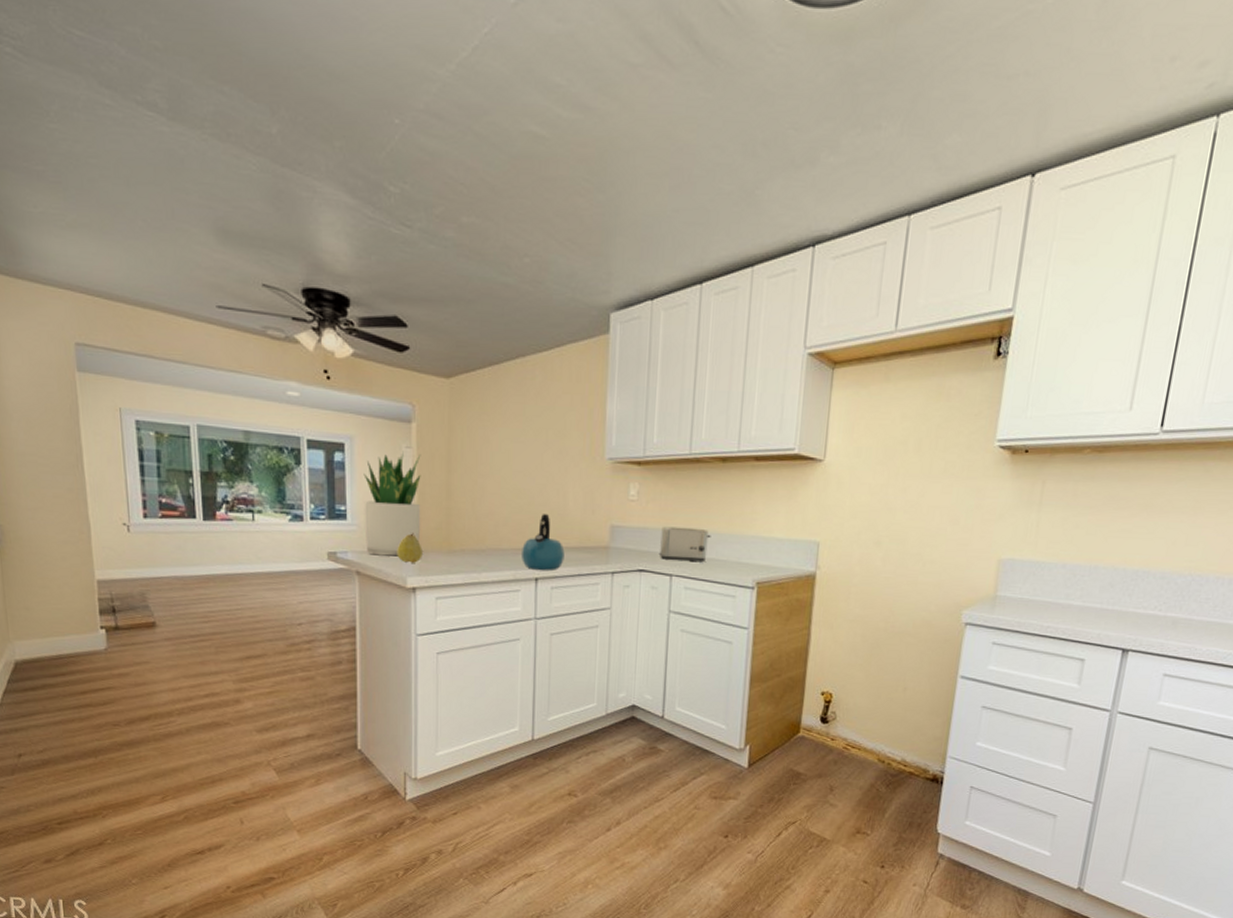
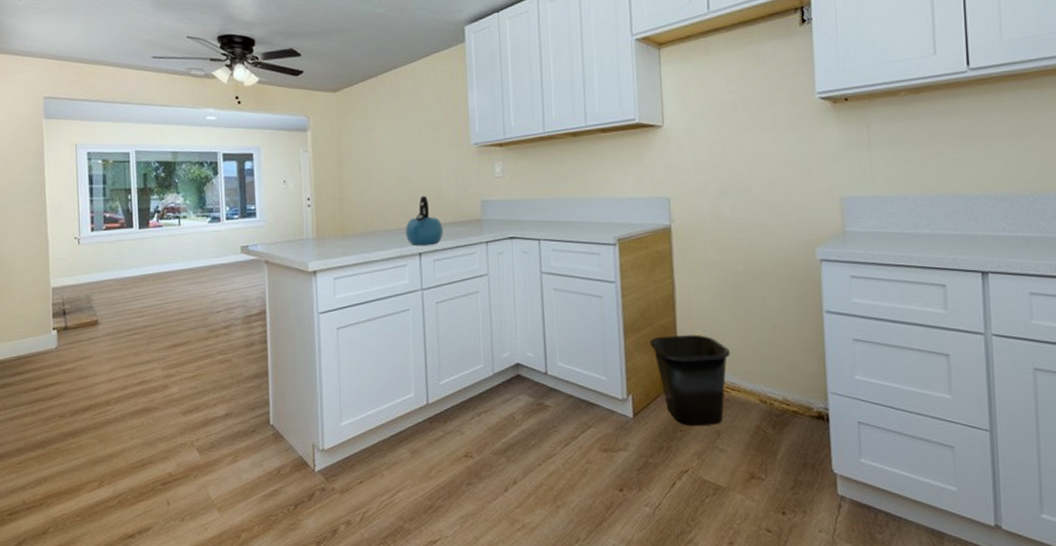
planter: present [363,451,421,557] -> none [269,155,319,246]
fruit: present [397,532,422,563] -> none [299,222,321,249]
toaster: present [658,526,711,563] -> none [526,195,571,227]
waste bin: none [775,688,857,780] -> present [649,335,730,425]

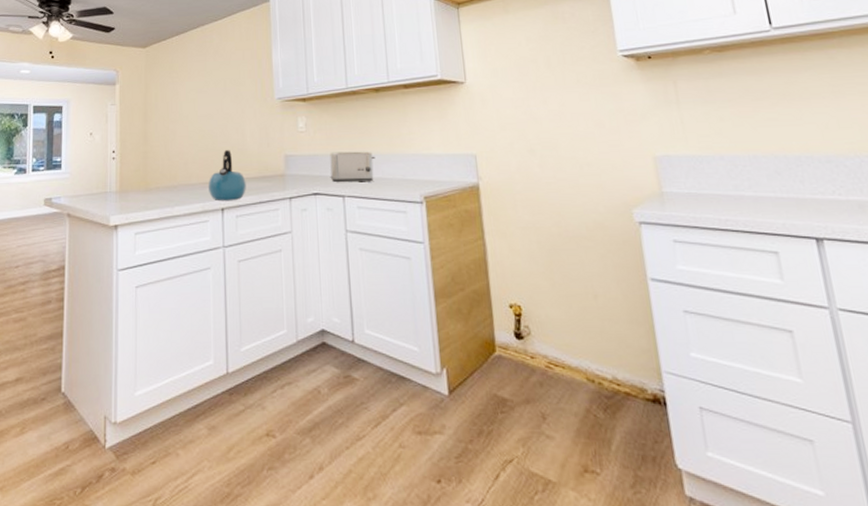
toaster: none [526,195,571,227] -> present [330,151,375,183]
waste bin: present [649,335,730,425] -> none [462,302,550,406]

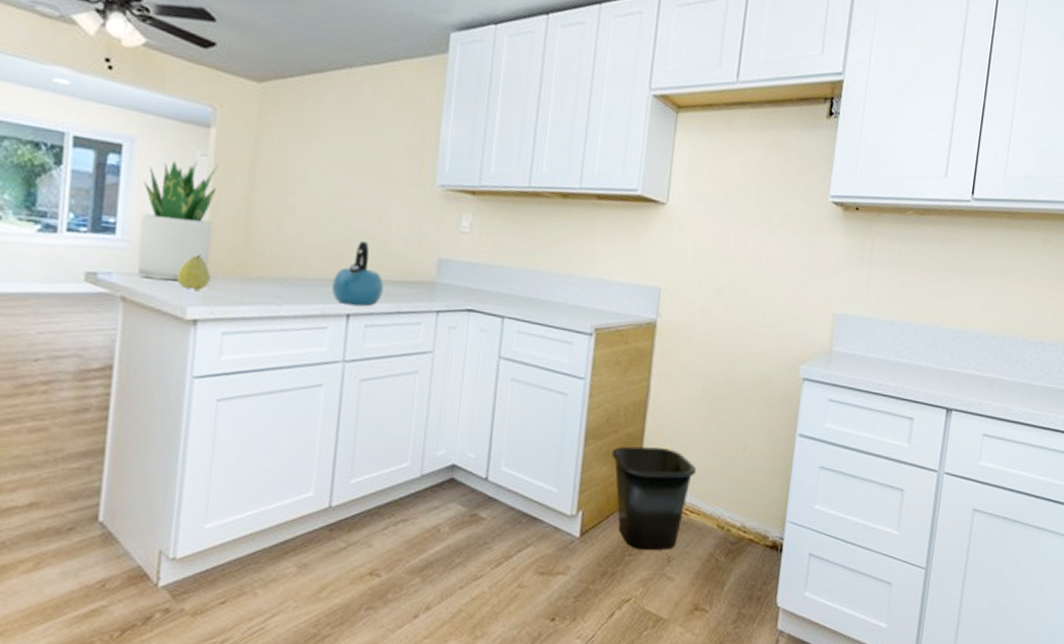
planter: none [75,108,123,198] -> present [137,159,219,282]
fruit: none [102,175,124,203] -> present [177,253,210,290]
toaster: present [330,151,375,183] -> none [490,262,548,305]
waste bin: none [462,302,550,406] -> present [611,446,696,550]

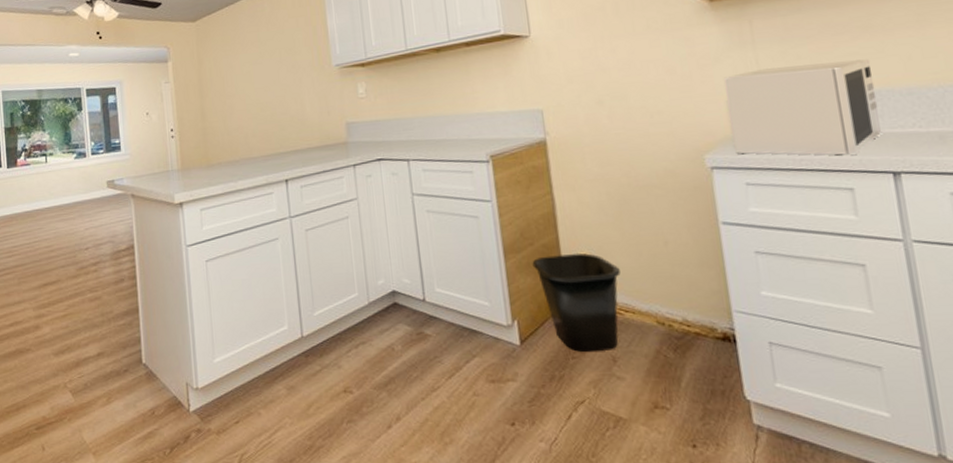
planter: present [137,159,219,282] -> none [132,86,183,179]
fruit: present [177,253,210,290] -> none [164,153,186,181]
kettle: present [331,241,384,307] -> none [270,121,309,173]
microwave: none [828,289,957,388] -> present [723,59,881,157]

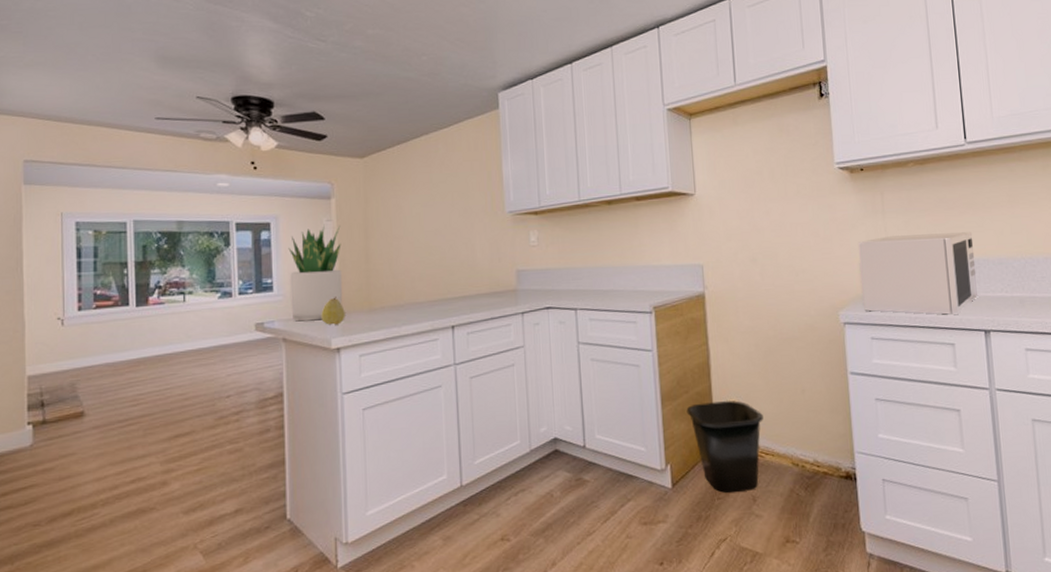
planter: none [132,86,183,179] -> present [288,224,343,322]
fruit: none [164,153,186,181] -> present [321,295,345,325]

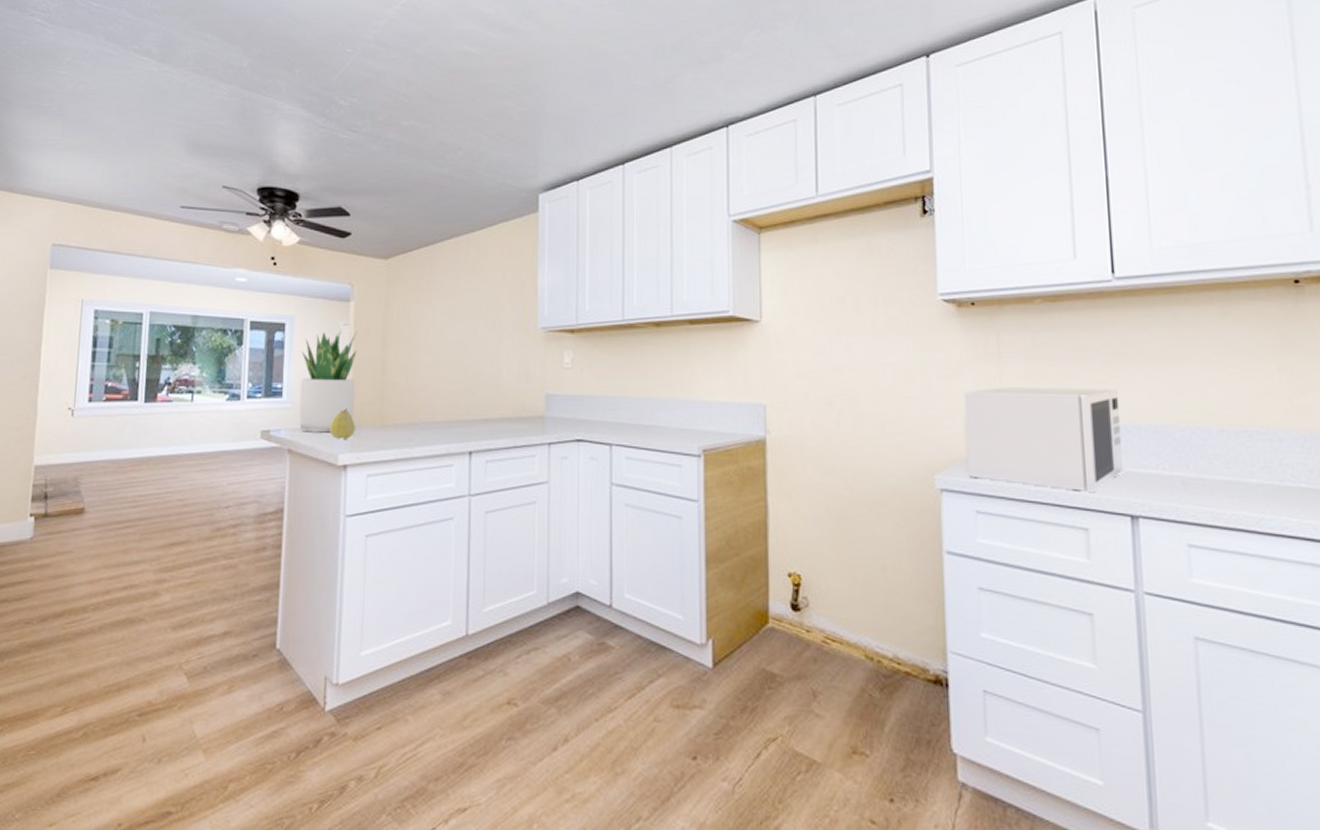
waste bin: present [686,400,763,493] -> none [736,569,831,683]

